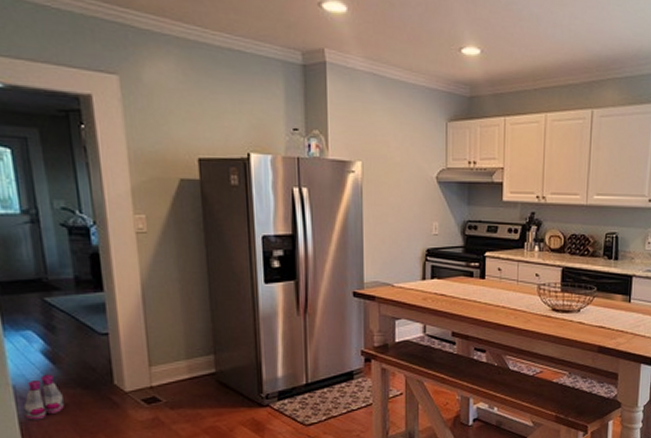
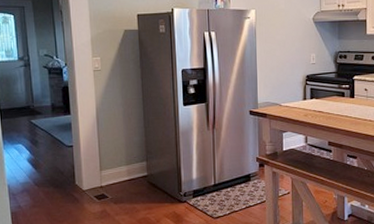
boots: present [23,374,65,420] -> none [14,176,42,211]

